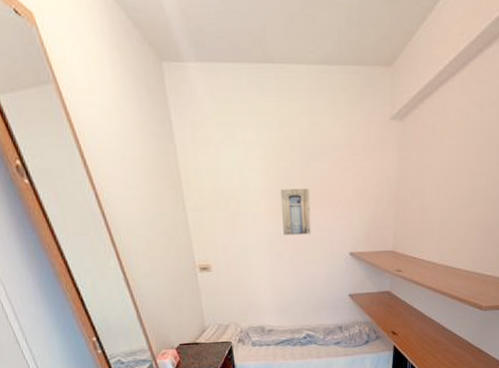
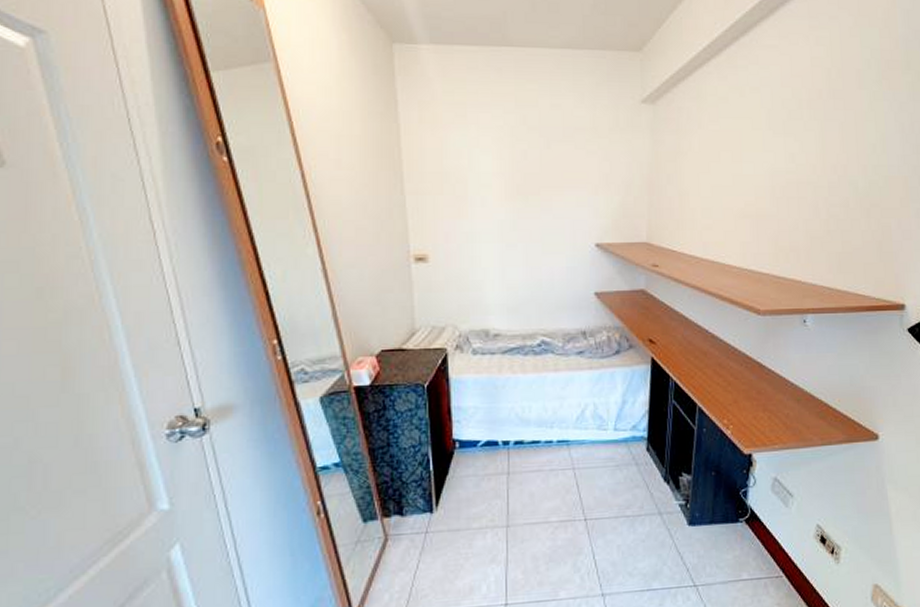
wall art: present [280,189,311,235] -> none [515,172,550,222]

